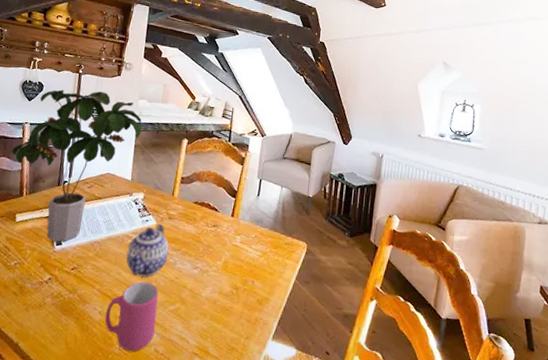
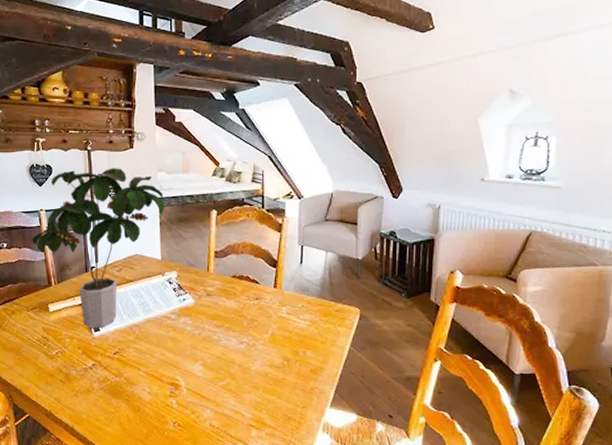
mug: present [104,281,159,352] -> none [155,360,207,428]
teapot: present [126,224,169,277] -> none [168,302,211,356]

